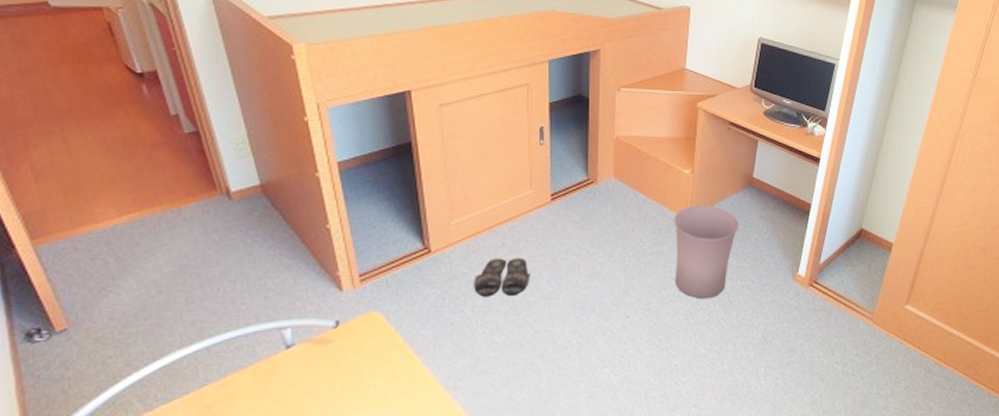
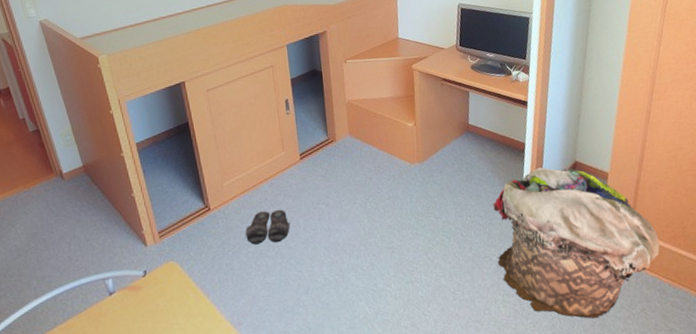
waste bin: present [674,204,739,299] -> none [404,152,462,236]
laundry basket: none [764,232,933,395] -> present [493,167,660,319]

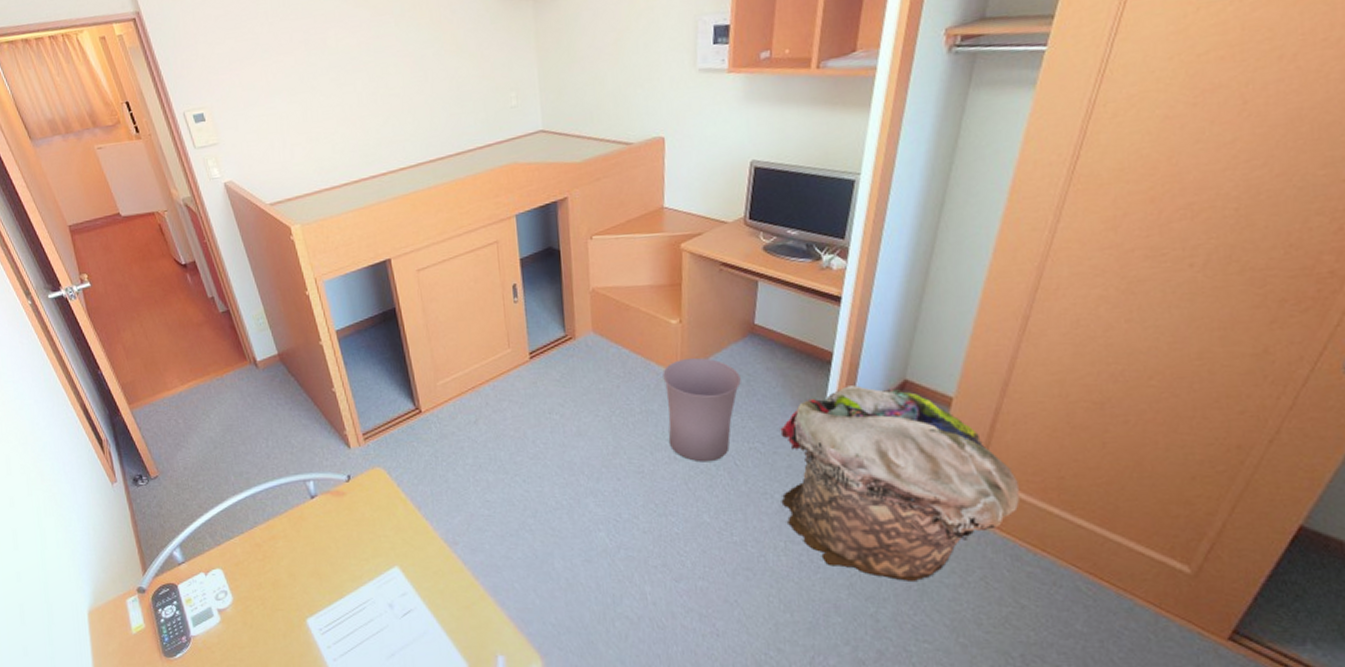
slippers: present [245,209,290,245] -> none [462,417,516,456]
waste bin: none [404,152,462,236] -> present [663,357,741,462]

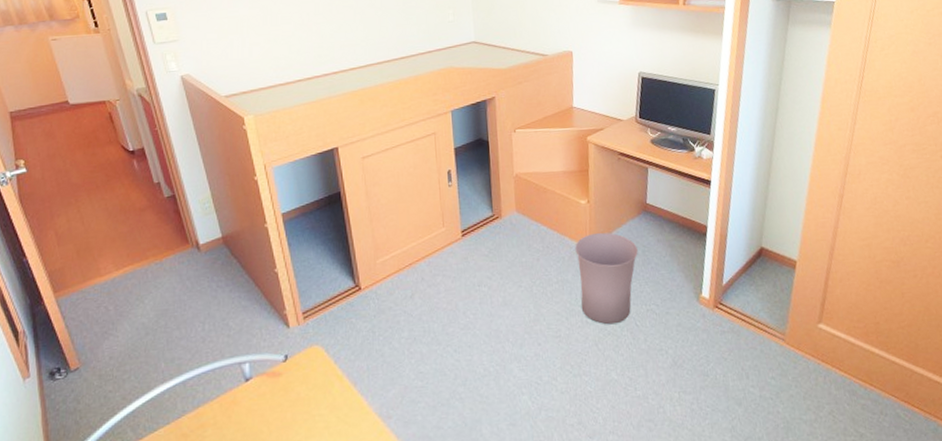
laundry basket: present [780,385,1020,581] -> none [670,253,851,421]

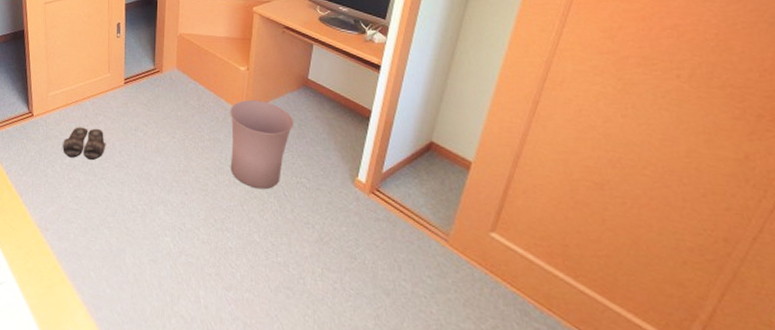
slippers: none [399,291,448,330] -> present [63,127,106,160]

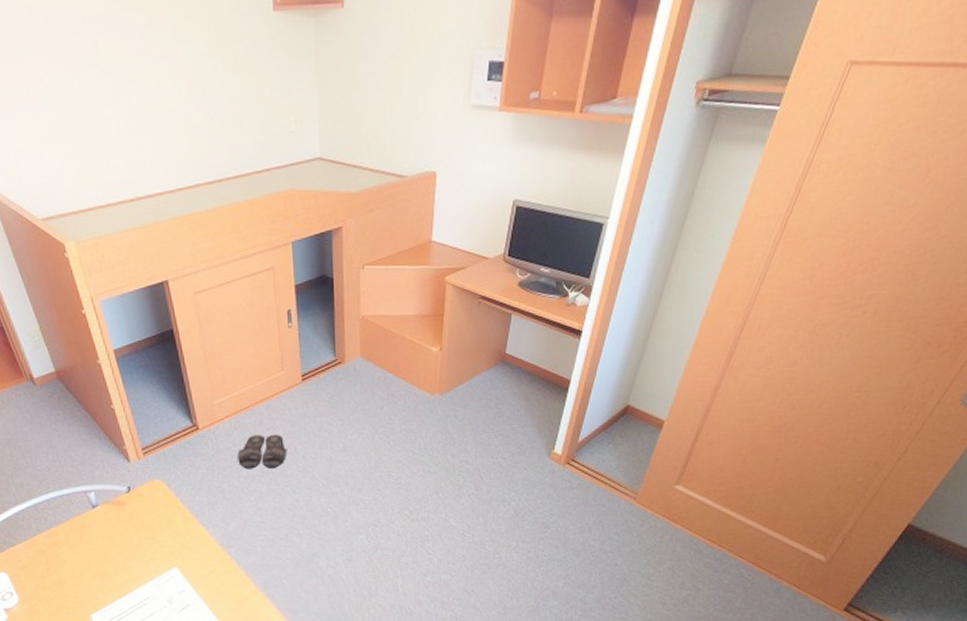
waste bin: present [230,99,294,189] -> none [422,382,490,475]

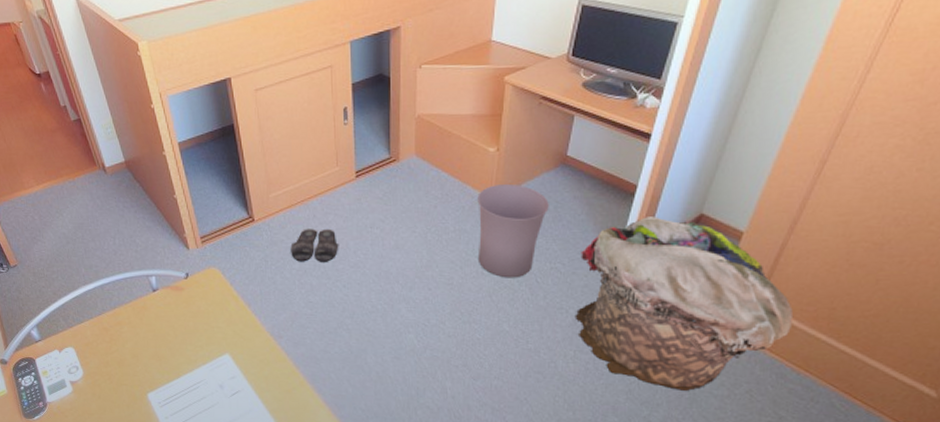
waste bin: none [422,382,490,475] -> present [477,183,549,278]
laundry basket: none [516,409,708,572] -> present [575,217,794,391]

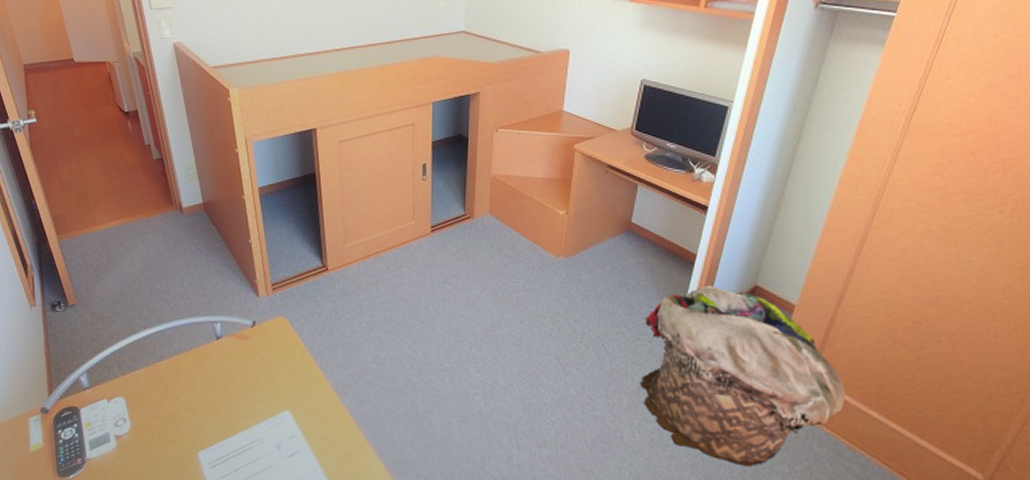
slippers: present [290,229,339,262] -> none [362,281,411,316]
waste bin: present [477,183,549,278] -> none [546,246,615,341]

